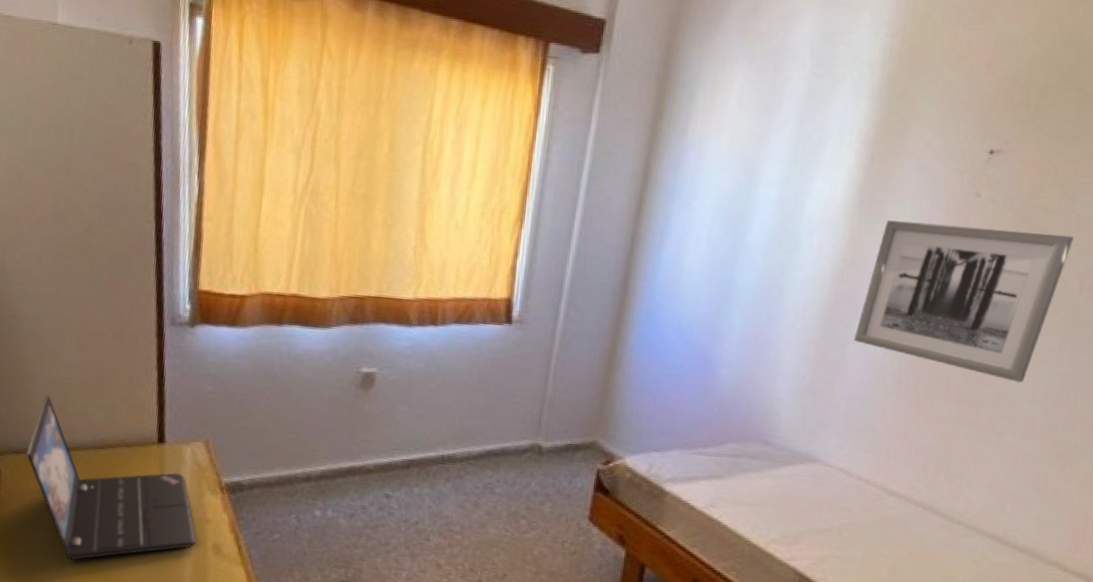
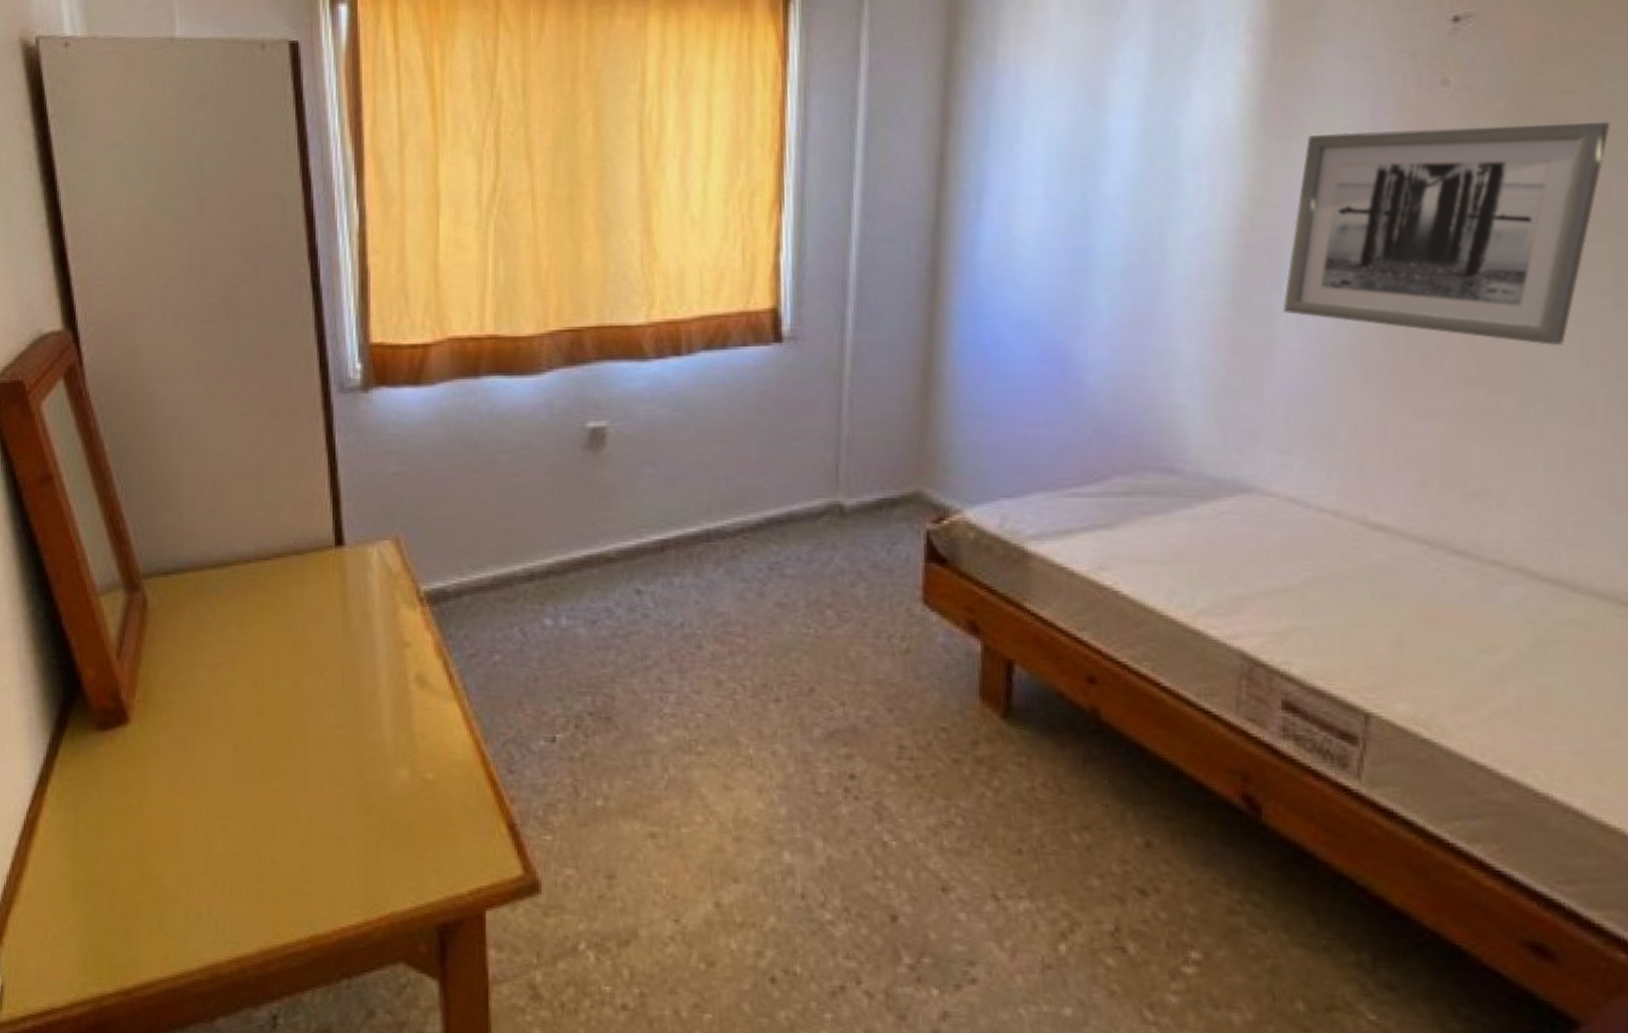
laptop: present [26,393,197,561] -> none [176,495,395,709]

